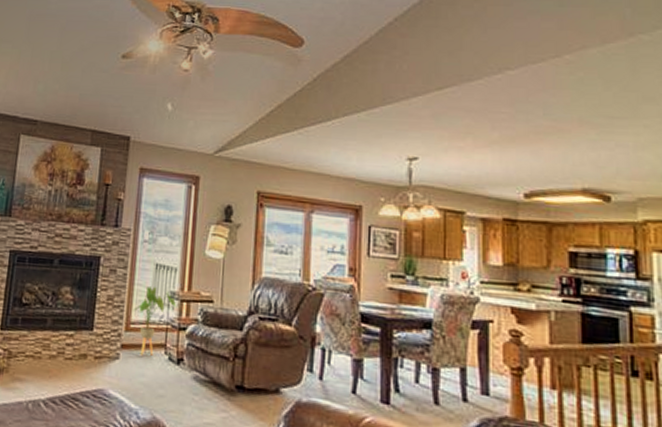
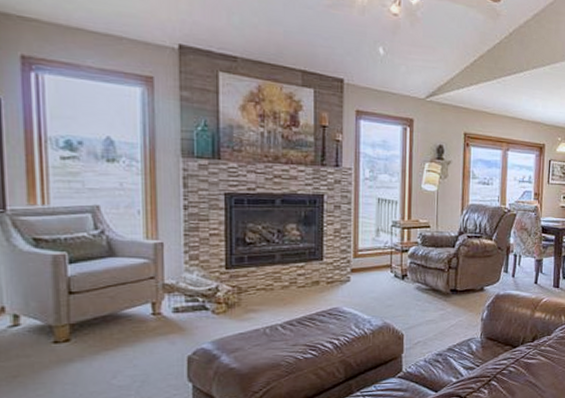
house plant: present [133,287,176,356] -> none [360,218,398,276]

